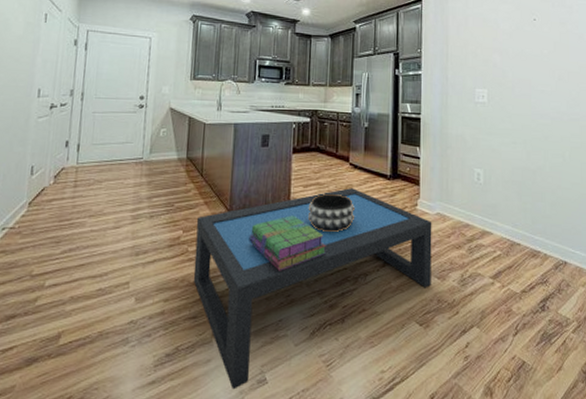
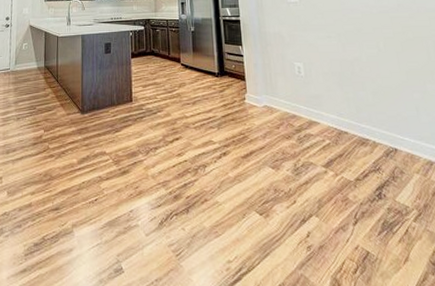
coffee table: present [193,188,432,390] -> none [54,86,266,279]
stack of books: present [249,215,326,271] -> none [99,113,167,165]
decorative bowl: present [307,193,356,232] -> none [148,91,190,127]

